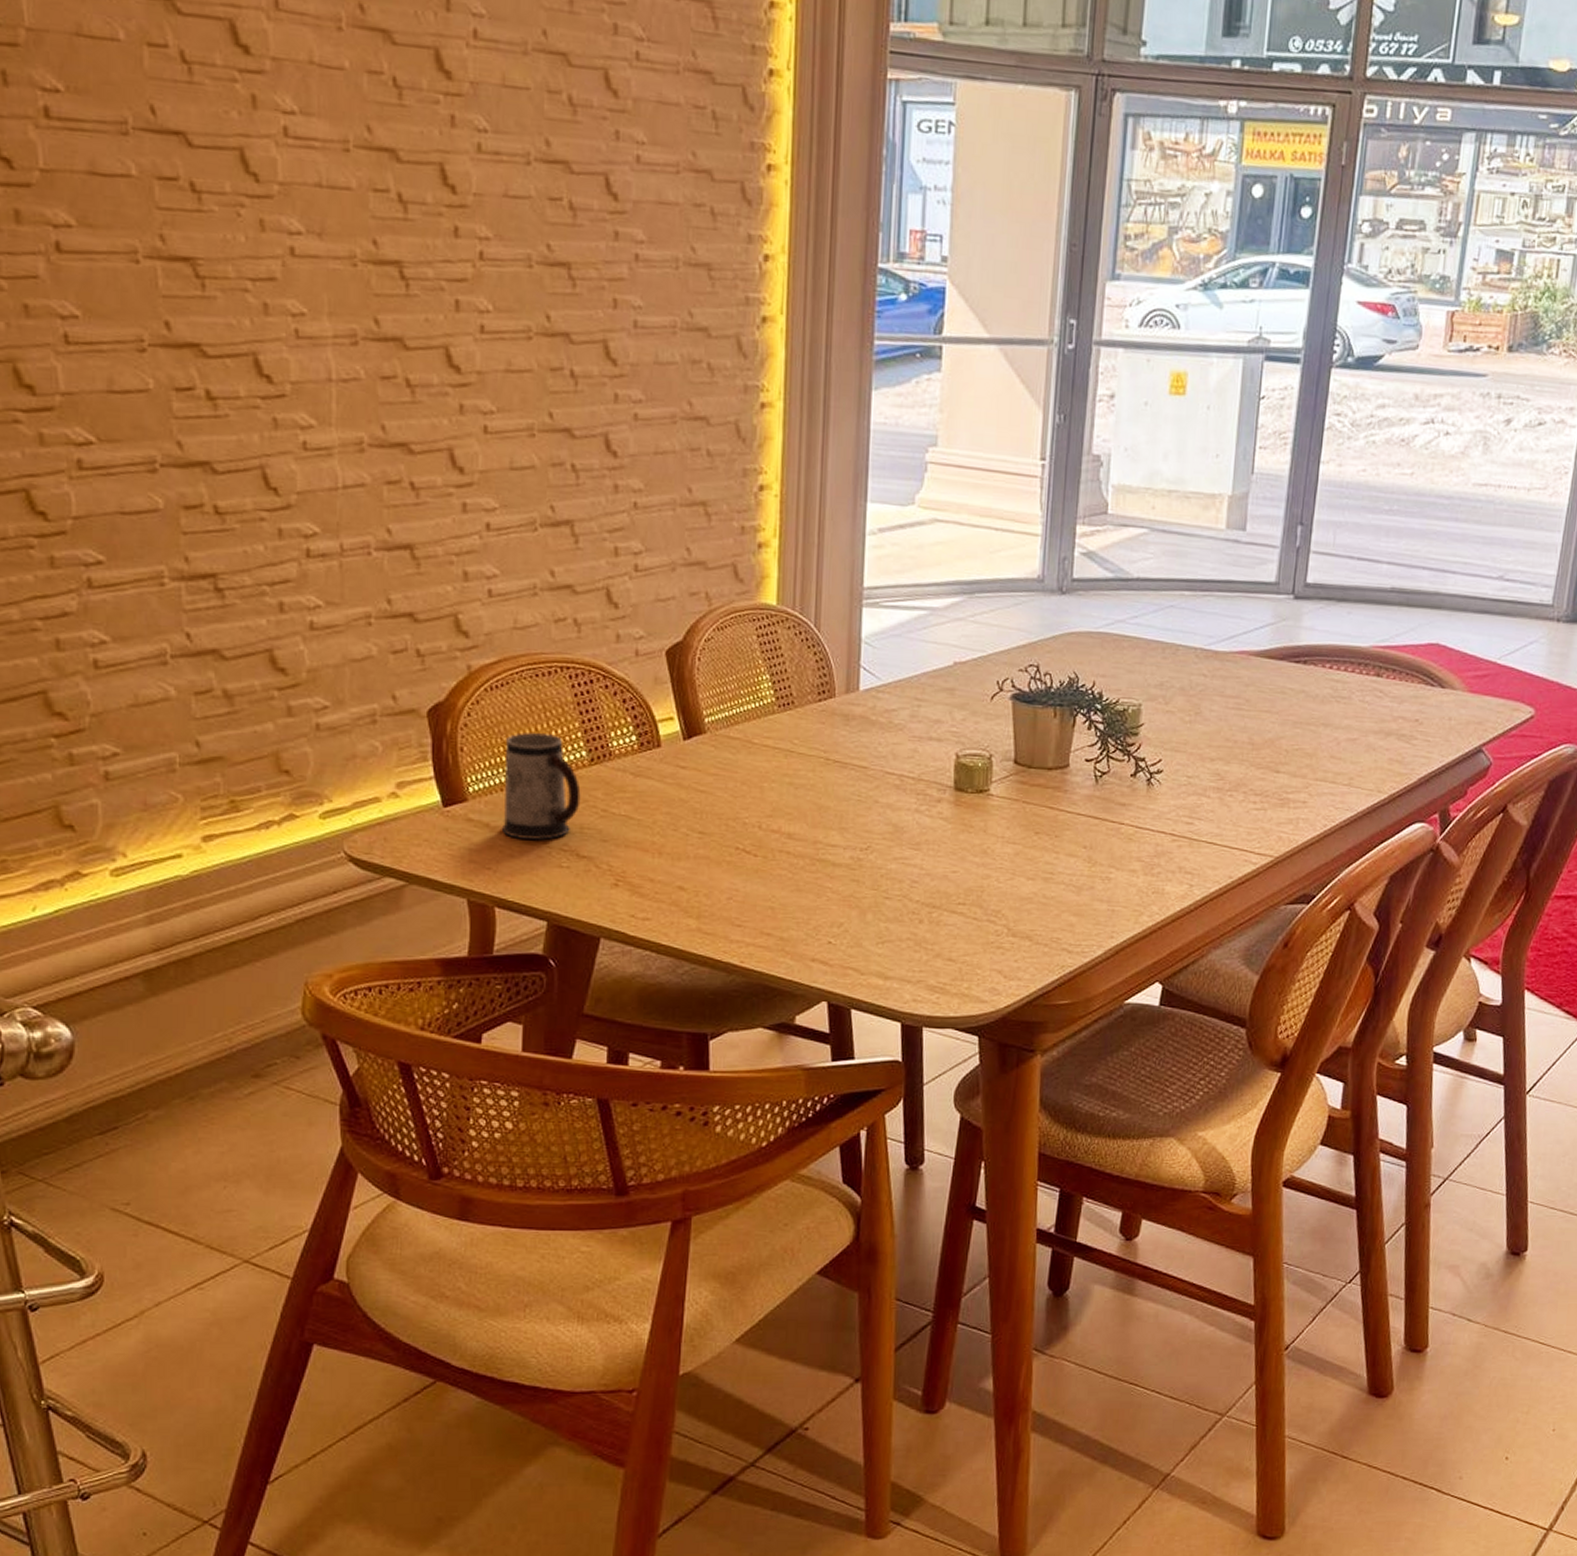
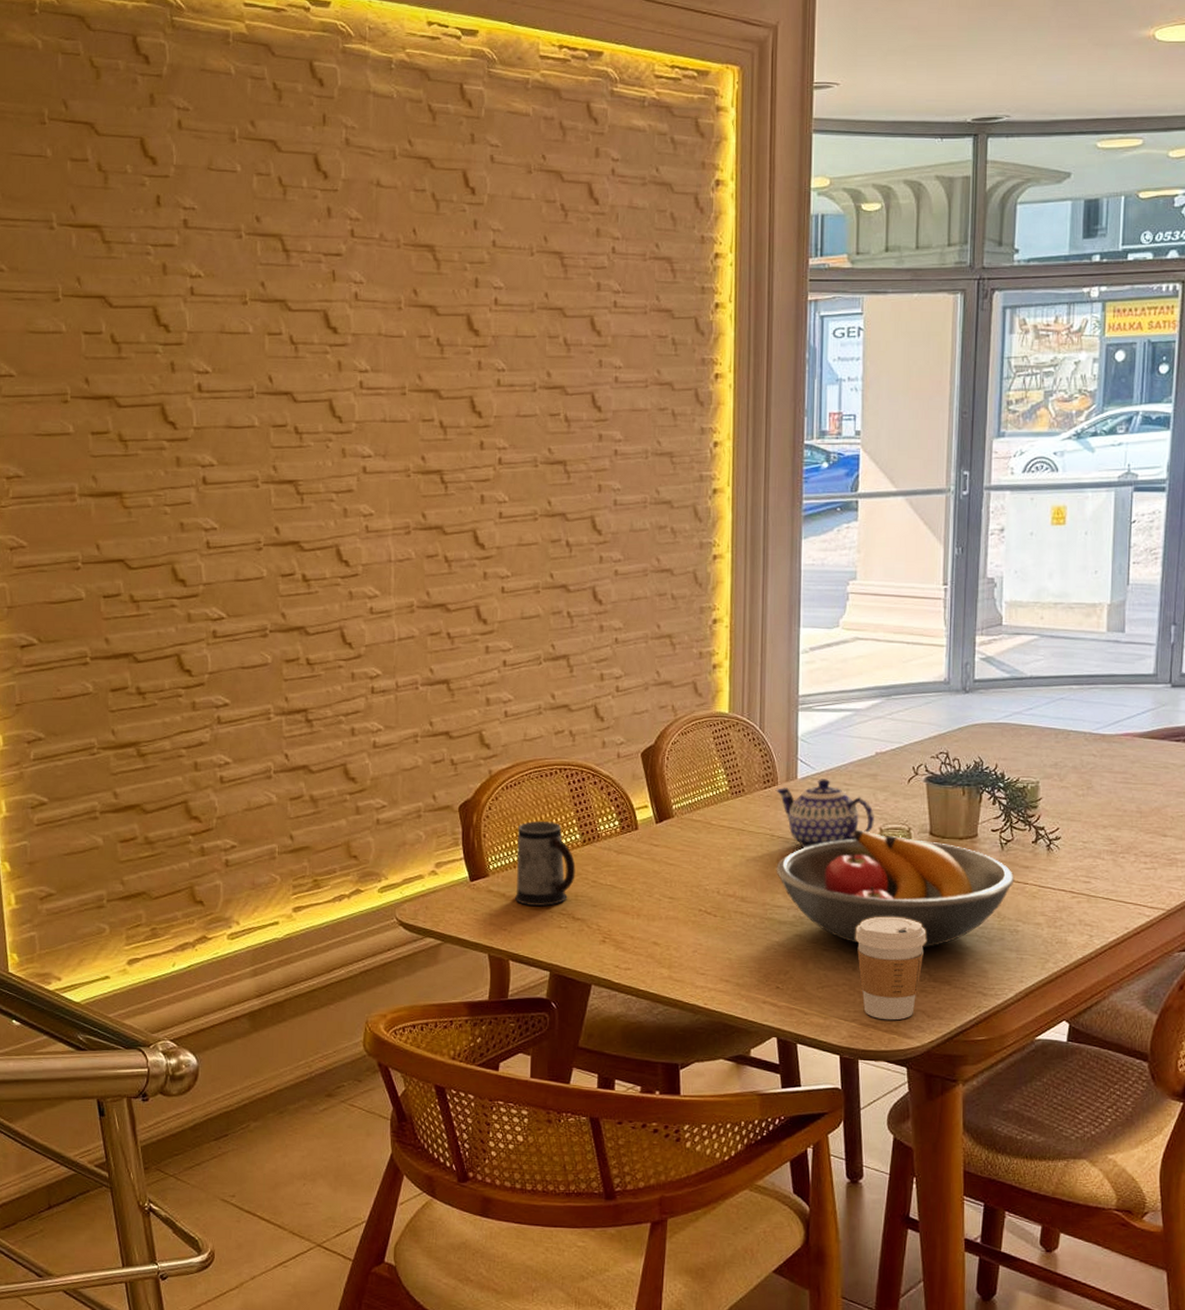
fruit bowl: none [830,754,1109,897] -> present [776,829,1015,947]
teapot: none [832,691,950,776] -> present [775,779,874,849]
coffee cup: none [923,859,1006,982] -> present [855,916,926,1021]

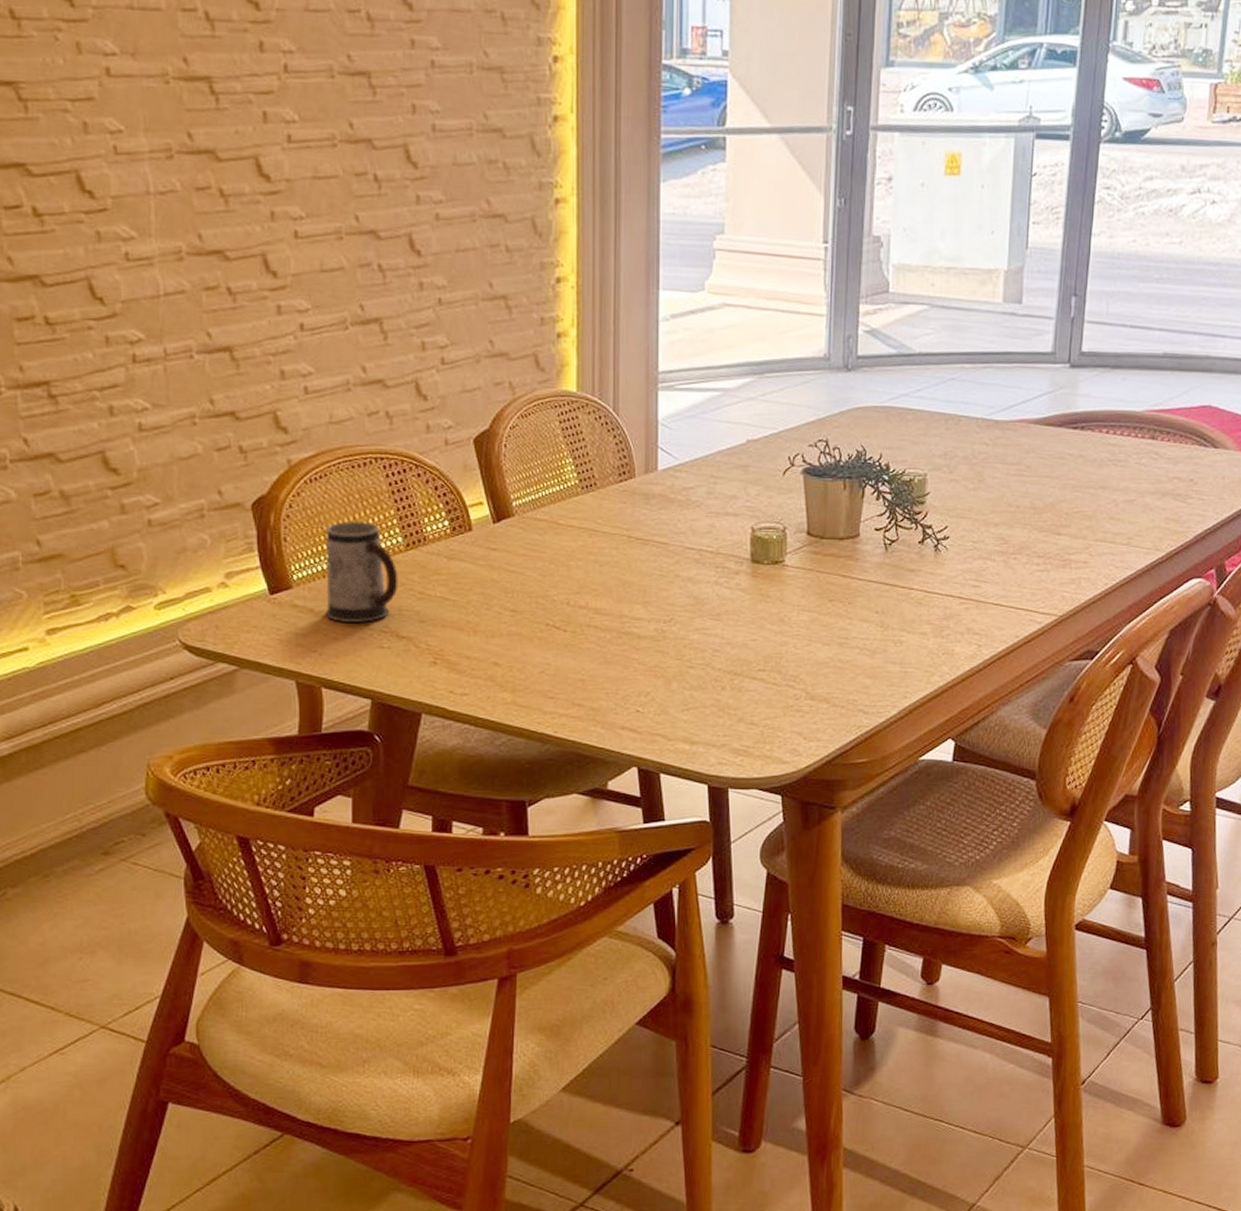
teapot: present [775,779,874,849] -> none [632,470,745,552]
fruit bowl: present [776,829,1015,947] -> none [634,529,899,662]
coffee cup: present [855,916,926,1021] -> none [724,628,803,744]

